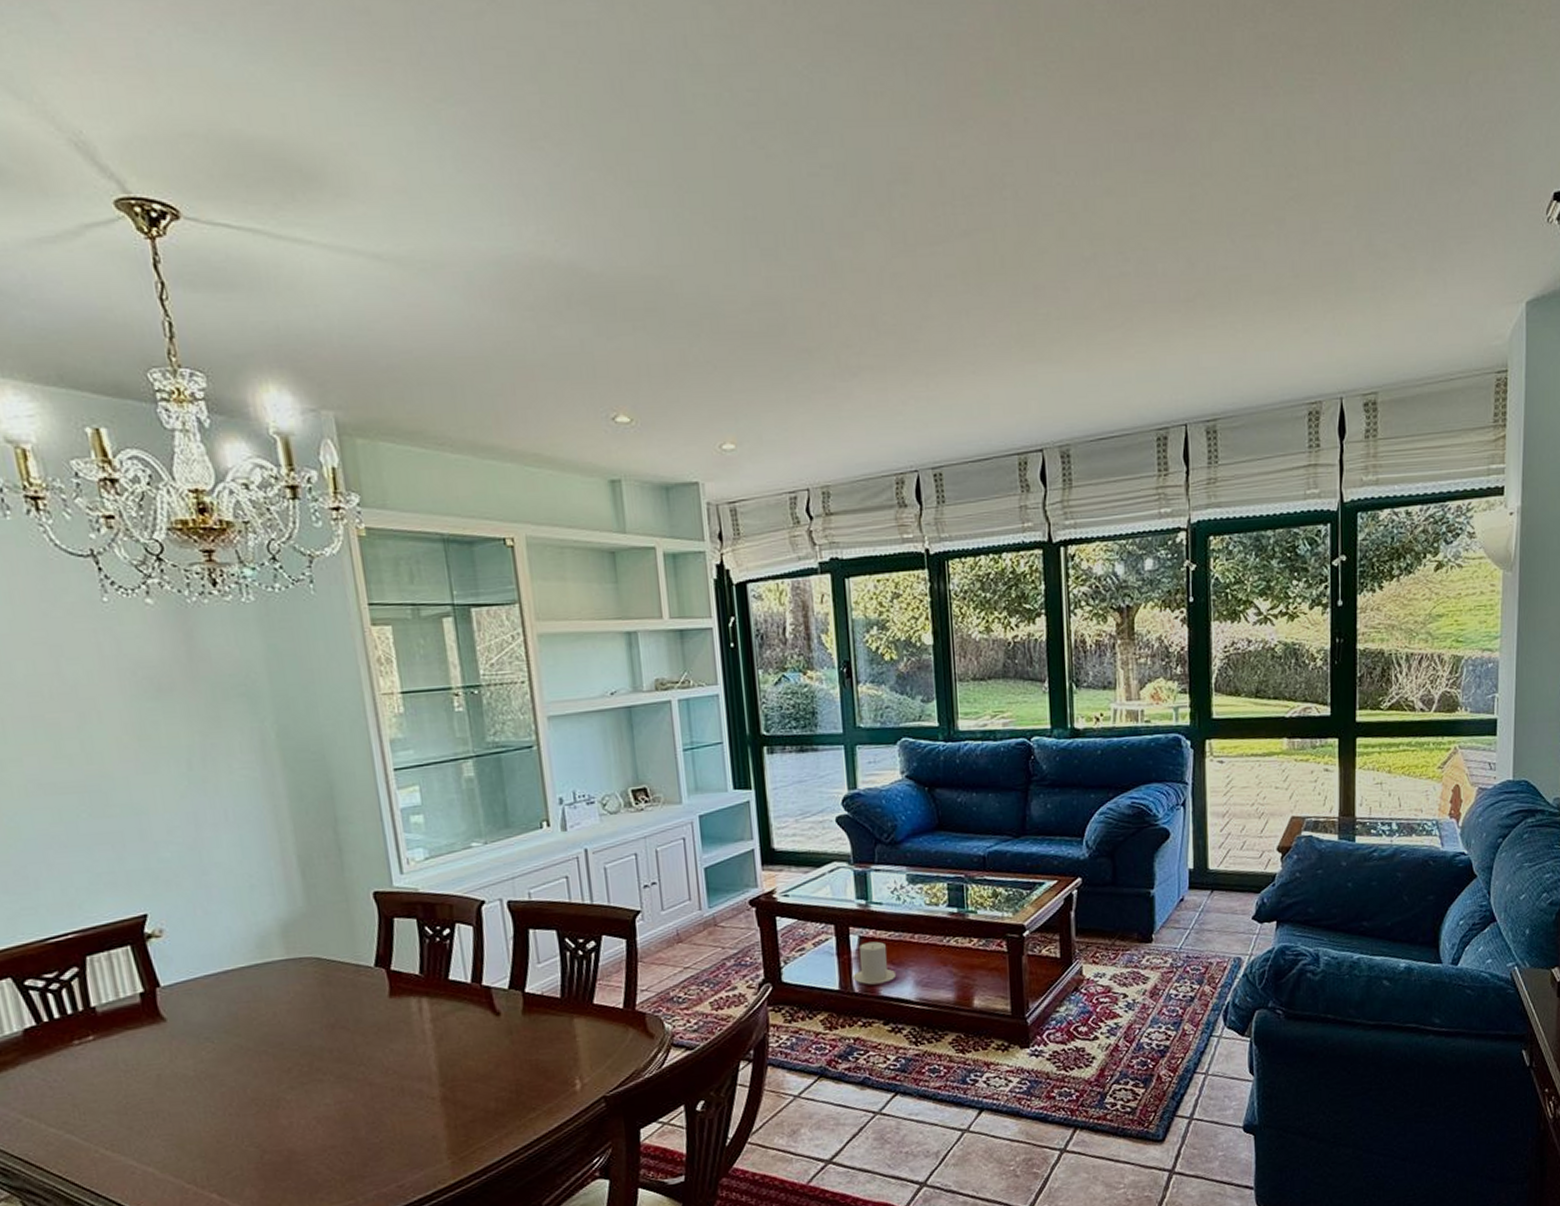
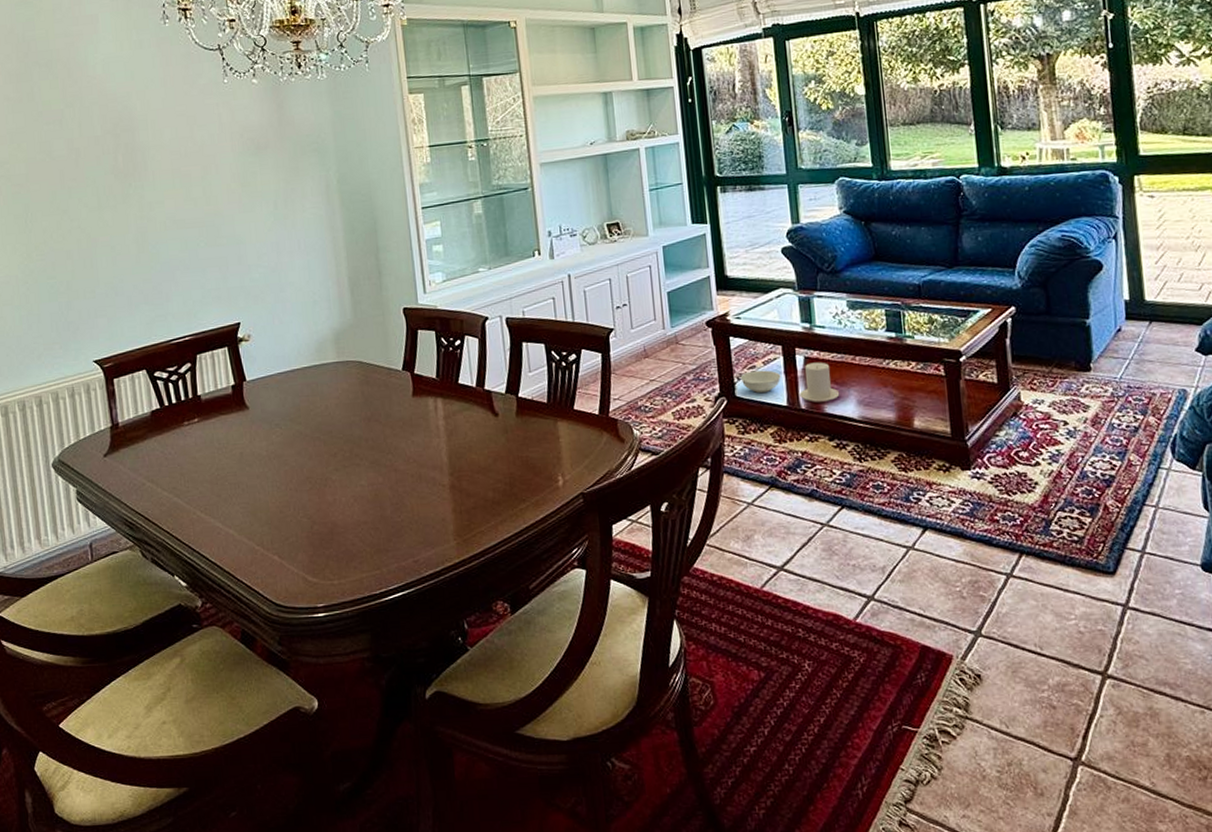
bowl: none [787,951,833,978] -> present [740,370,781,394]

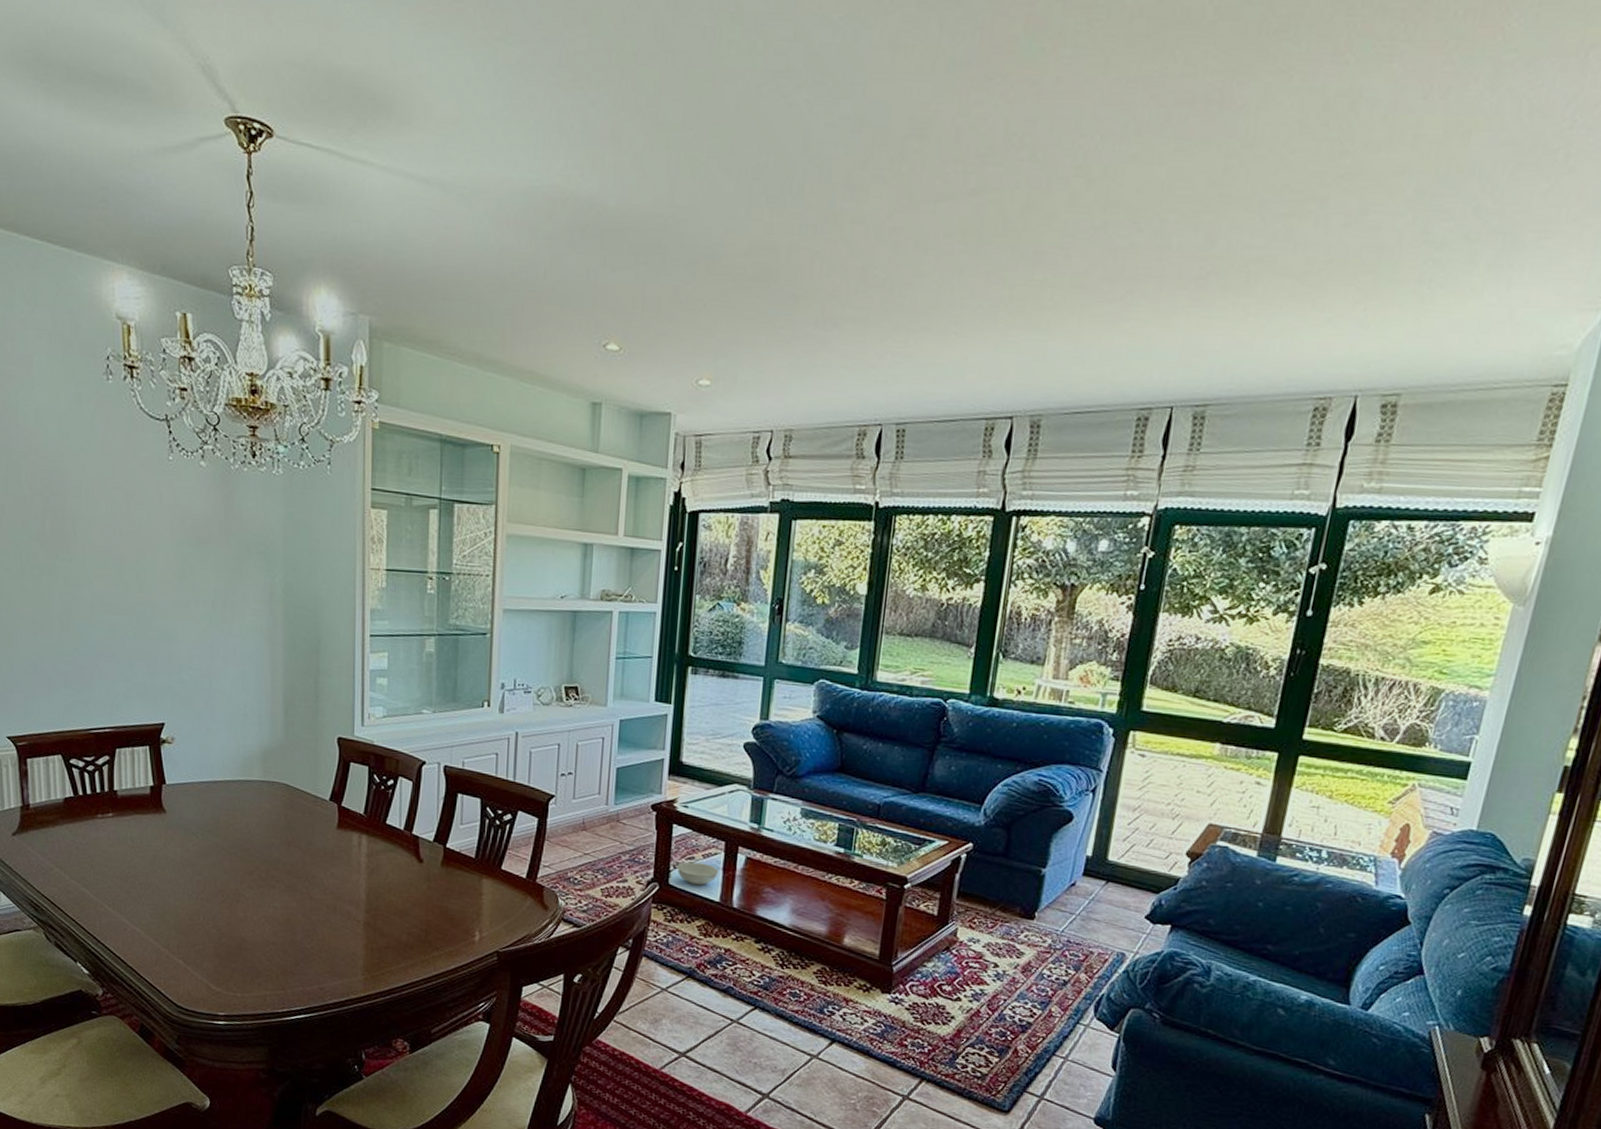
candle: present [799,362,840,402] -> none [734,863,775,905]

